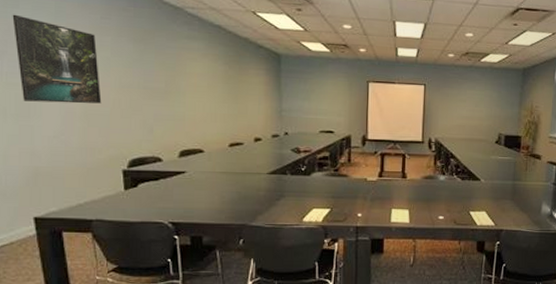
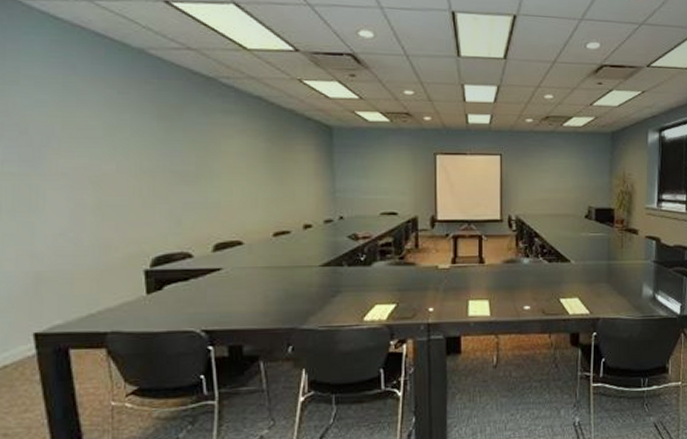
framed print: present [12,14,102,104] -> none [10,92,119,194]

